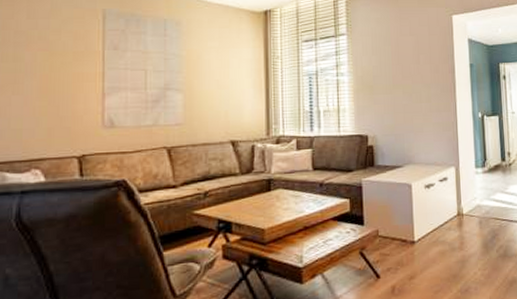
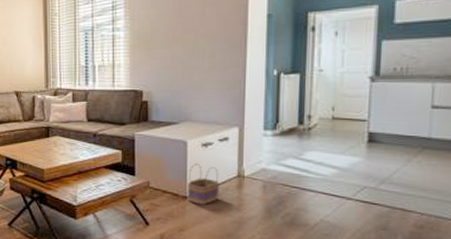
basket: none [414,205,443,249] -> present [187,163,219,205]

